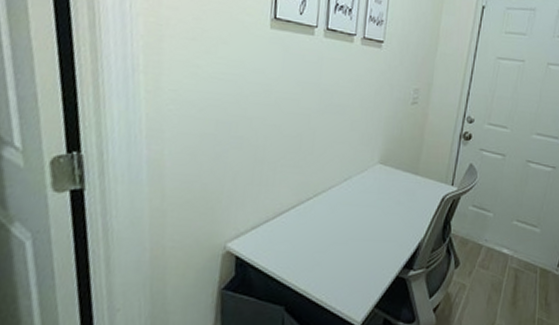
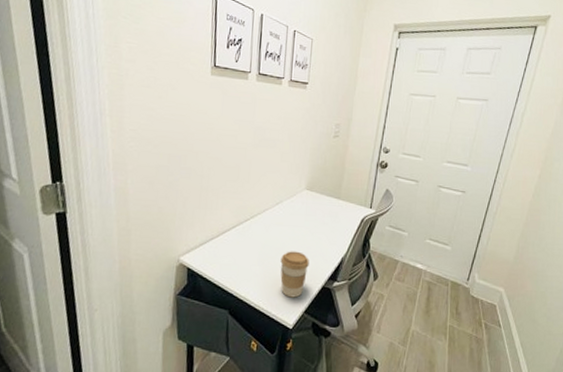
coffee cup: none [347,235,382,290] -> present [280,251,309,298]

